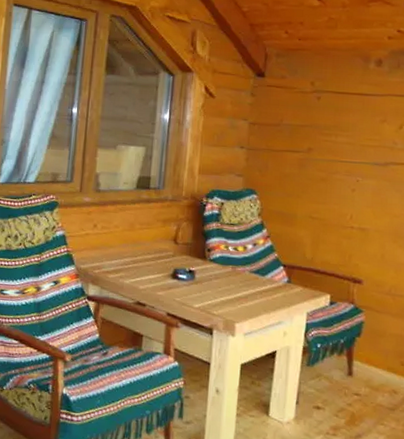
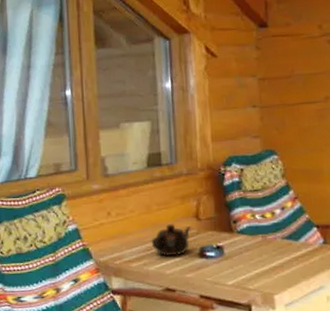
teapot: none [129,243,169,273] -> present [151,224,192,257]

